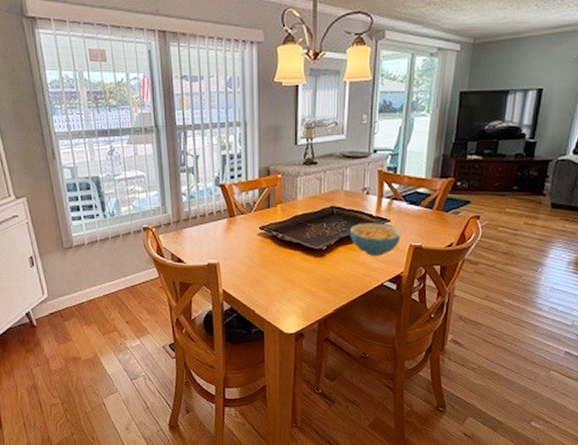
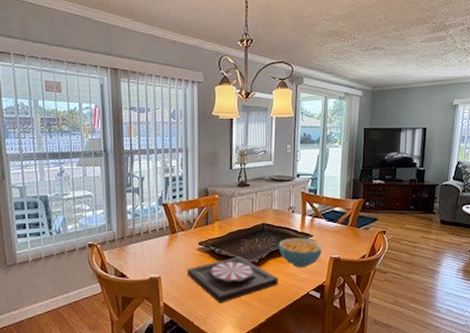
plate: none [247,242,348,293] -> present [186,256,278,304]

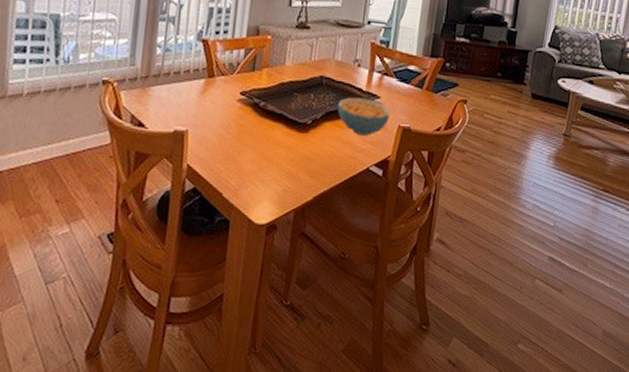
plate: present [186,256,278,304] -> none [221,114,333,173]

